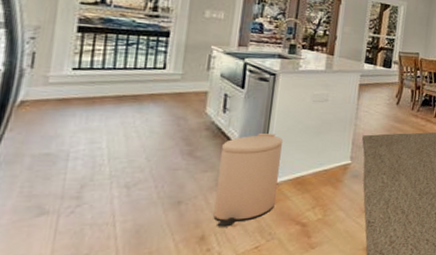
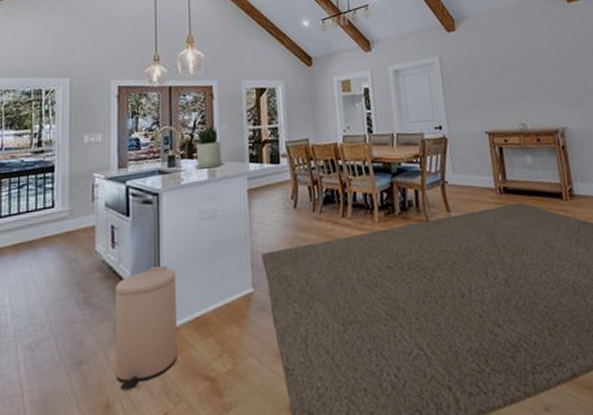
planter: none [314,25,343,62] -> present [195,125,225,169]

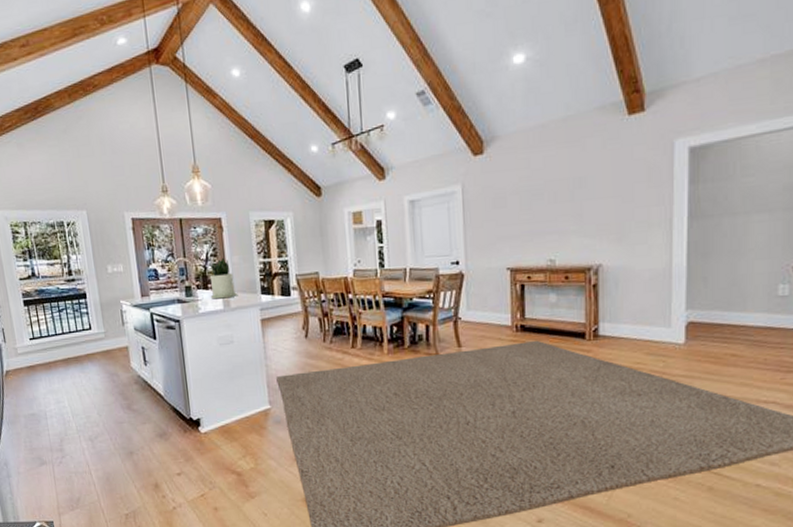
pedal bin: present [116,266,177,391] -> none [151,383,209,476]

